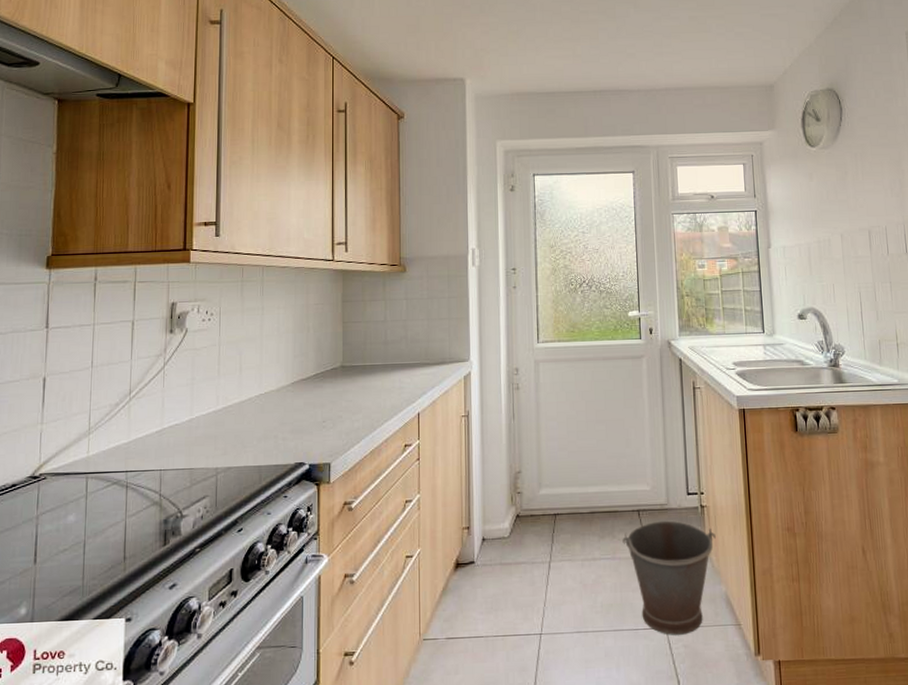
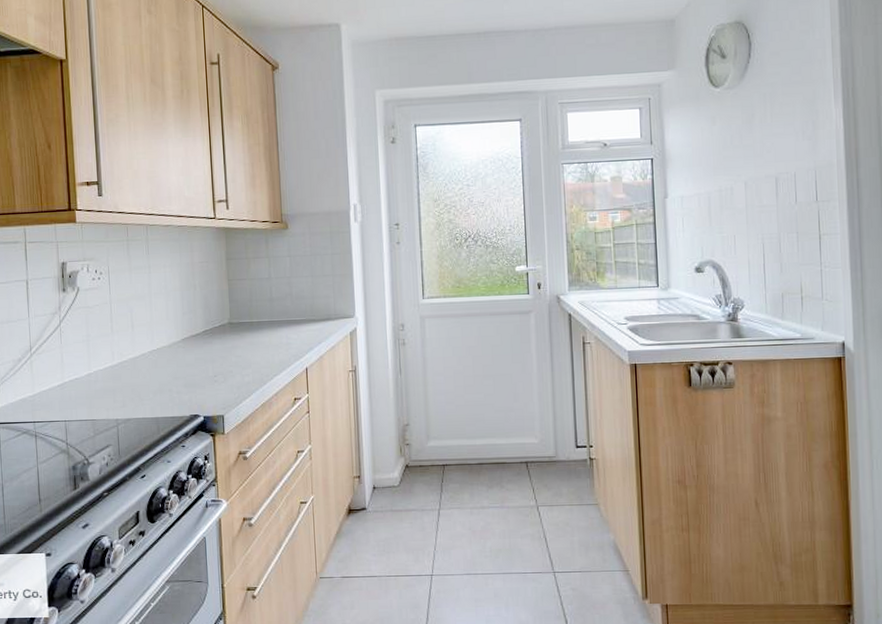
bucket: present [622,520,716,635] -> none [511,472,605,579]

